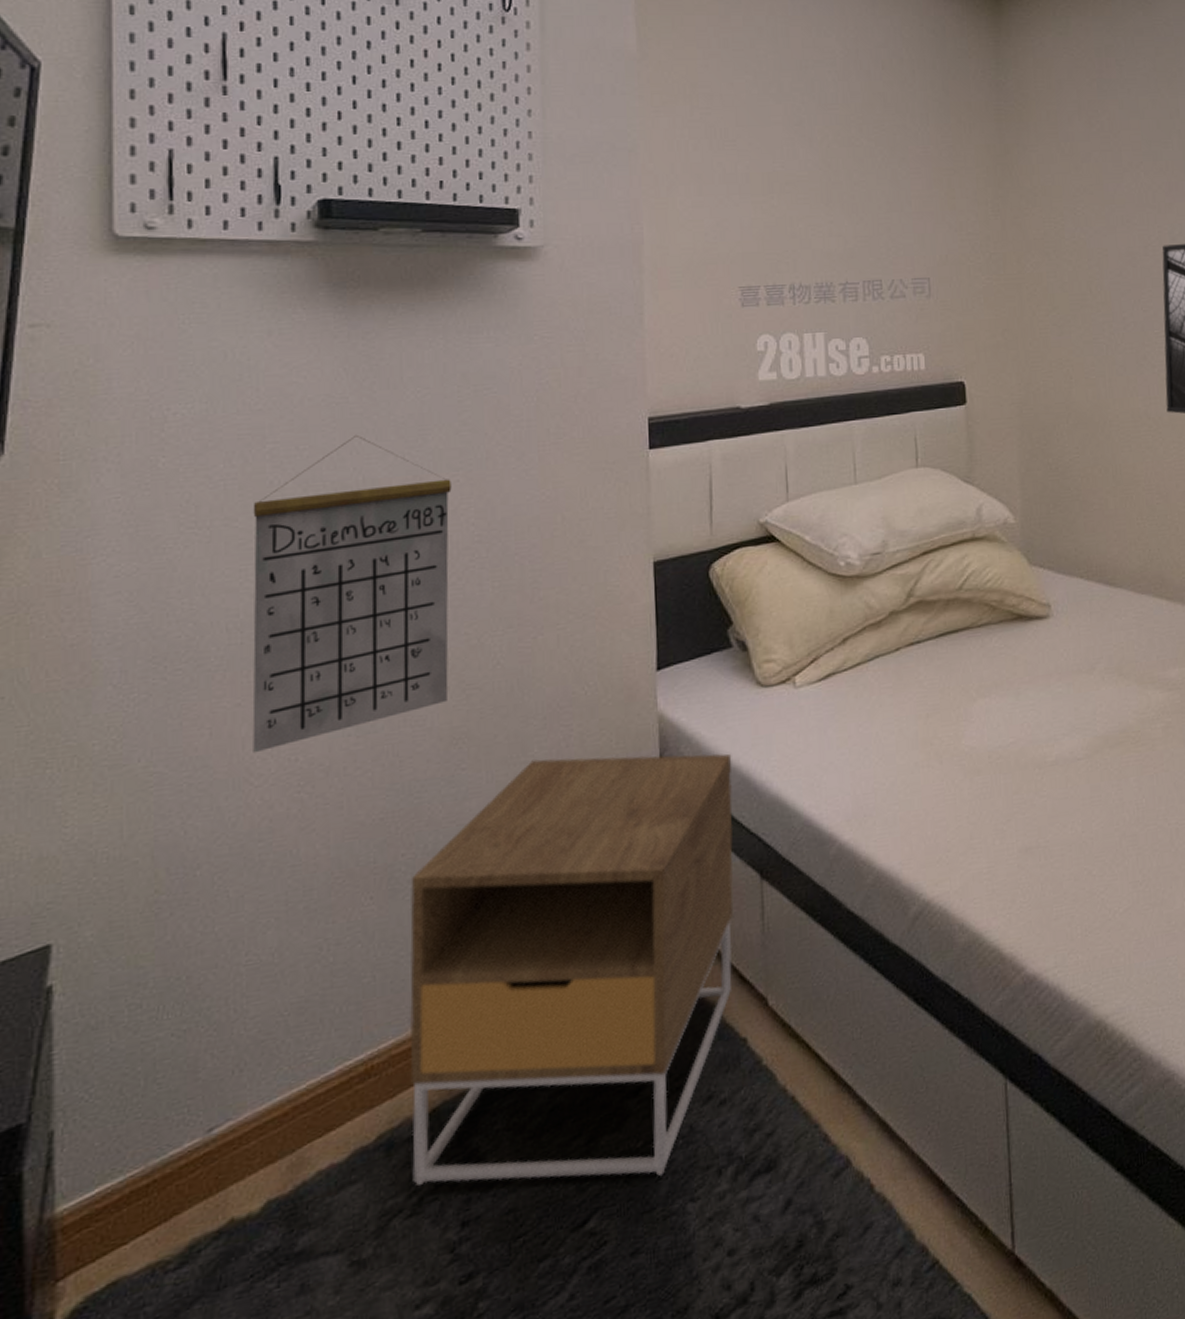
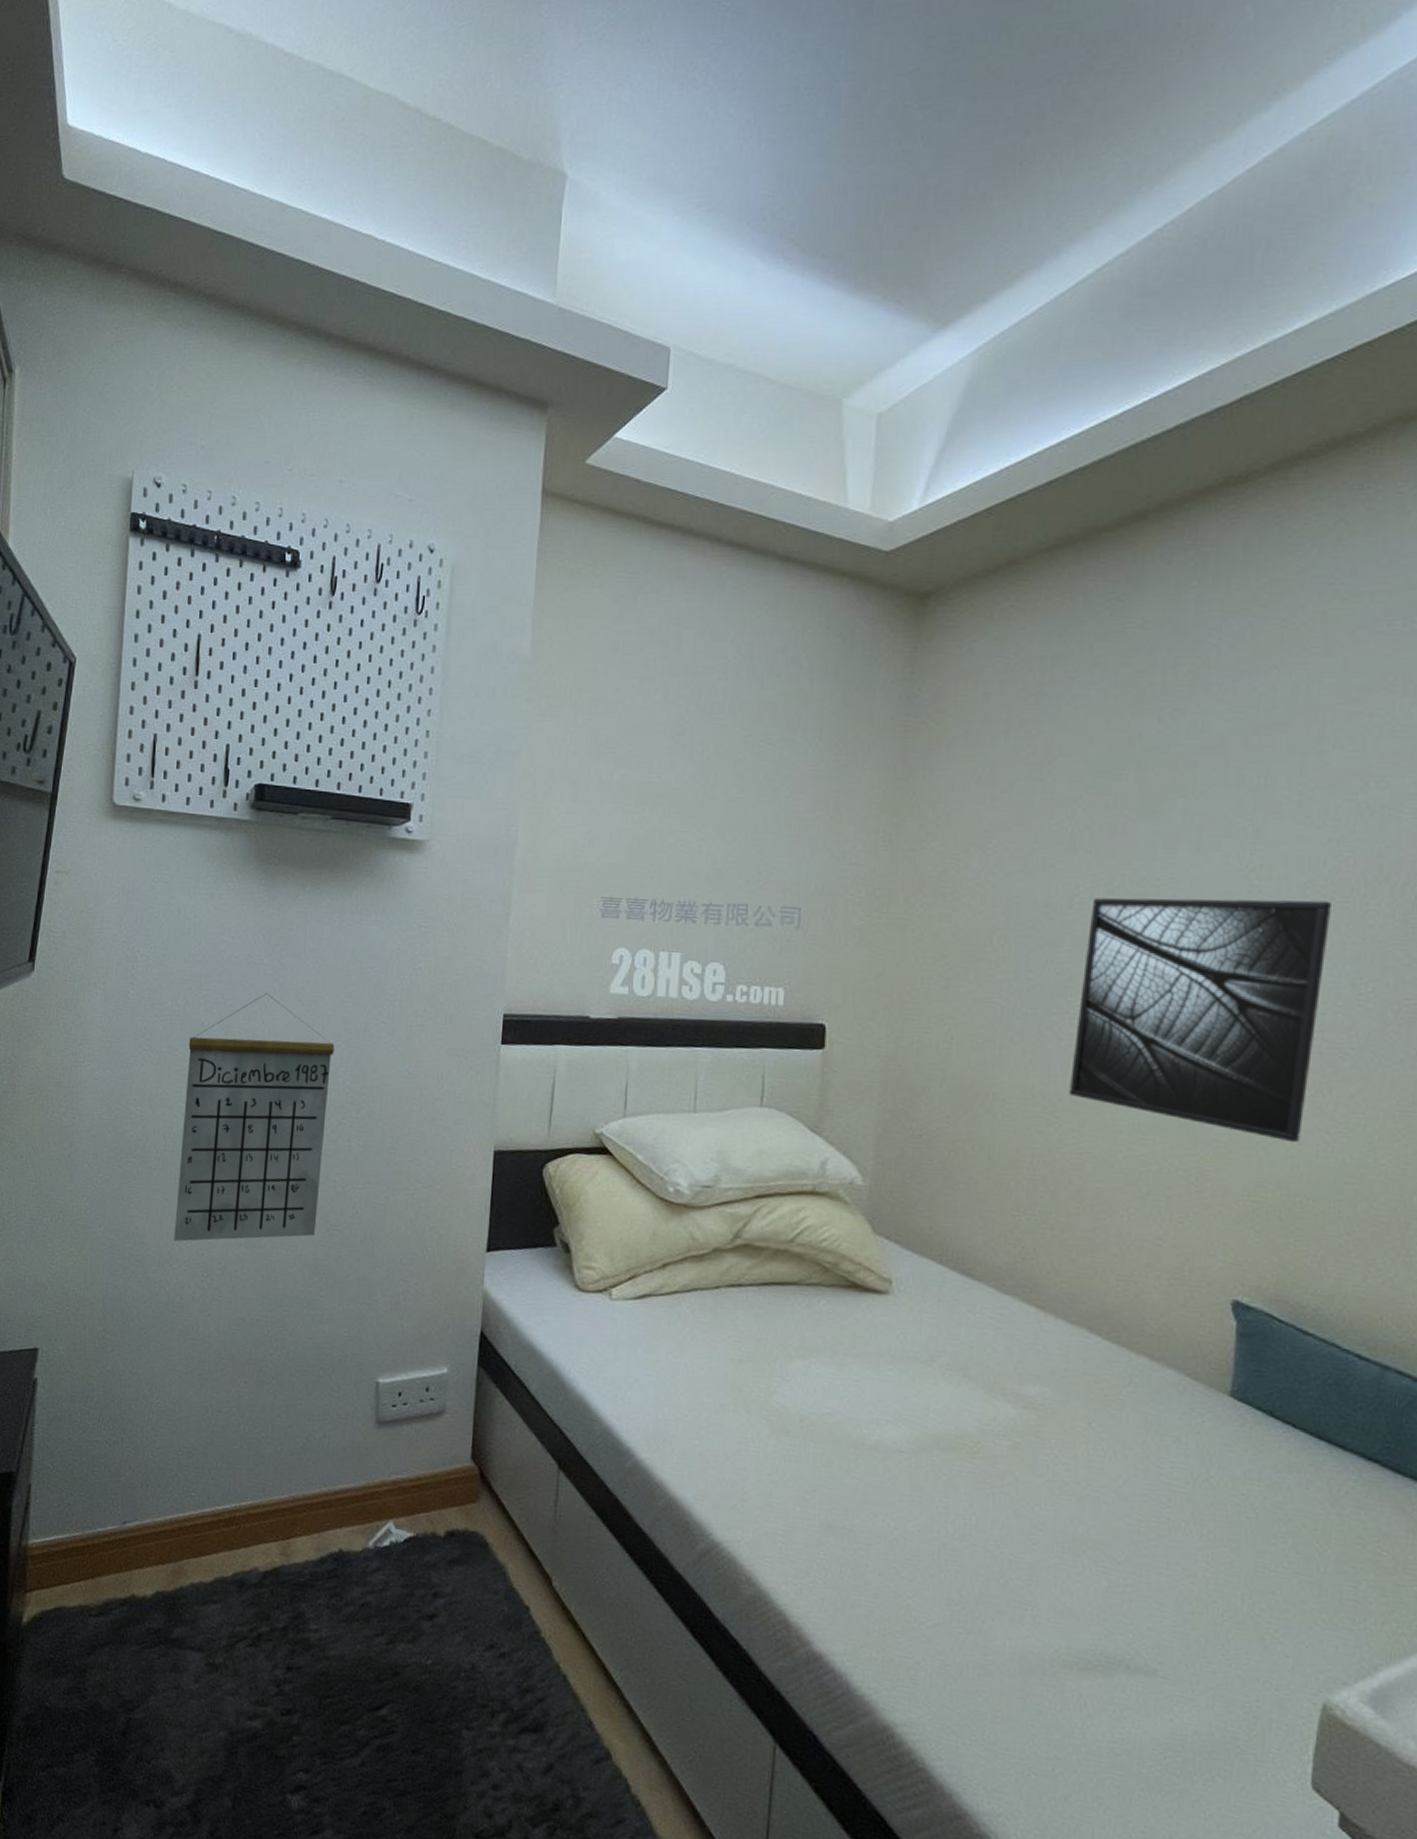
nightstand: present [409,754,734,1186] -> none [255,1304,545,1696]

